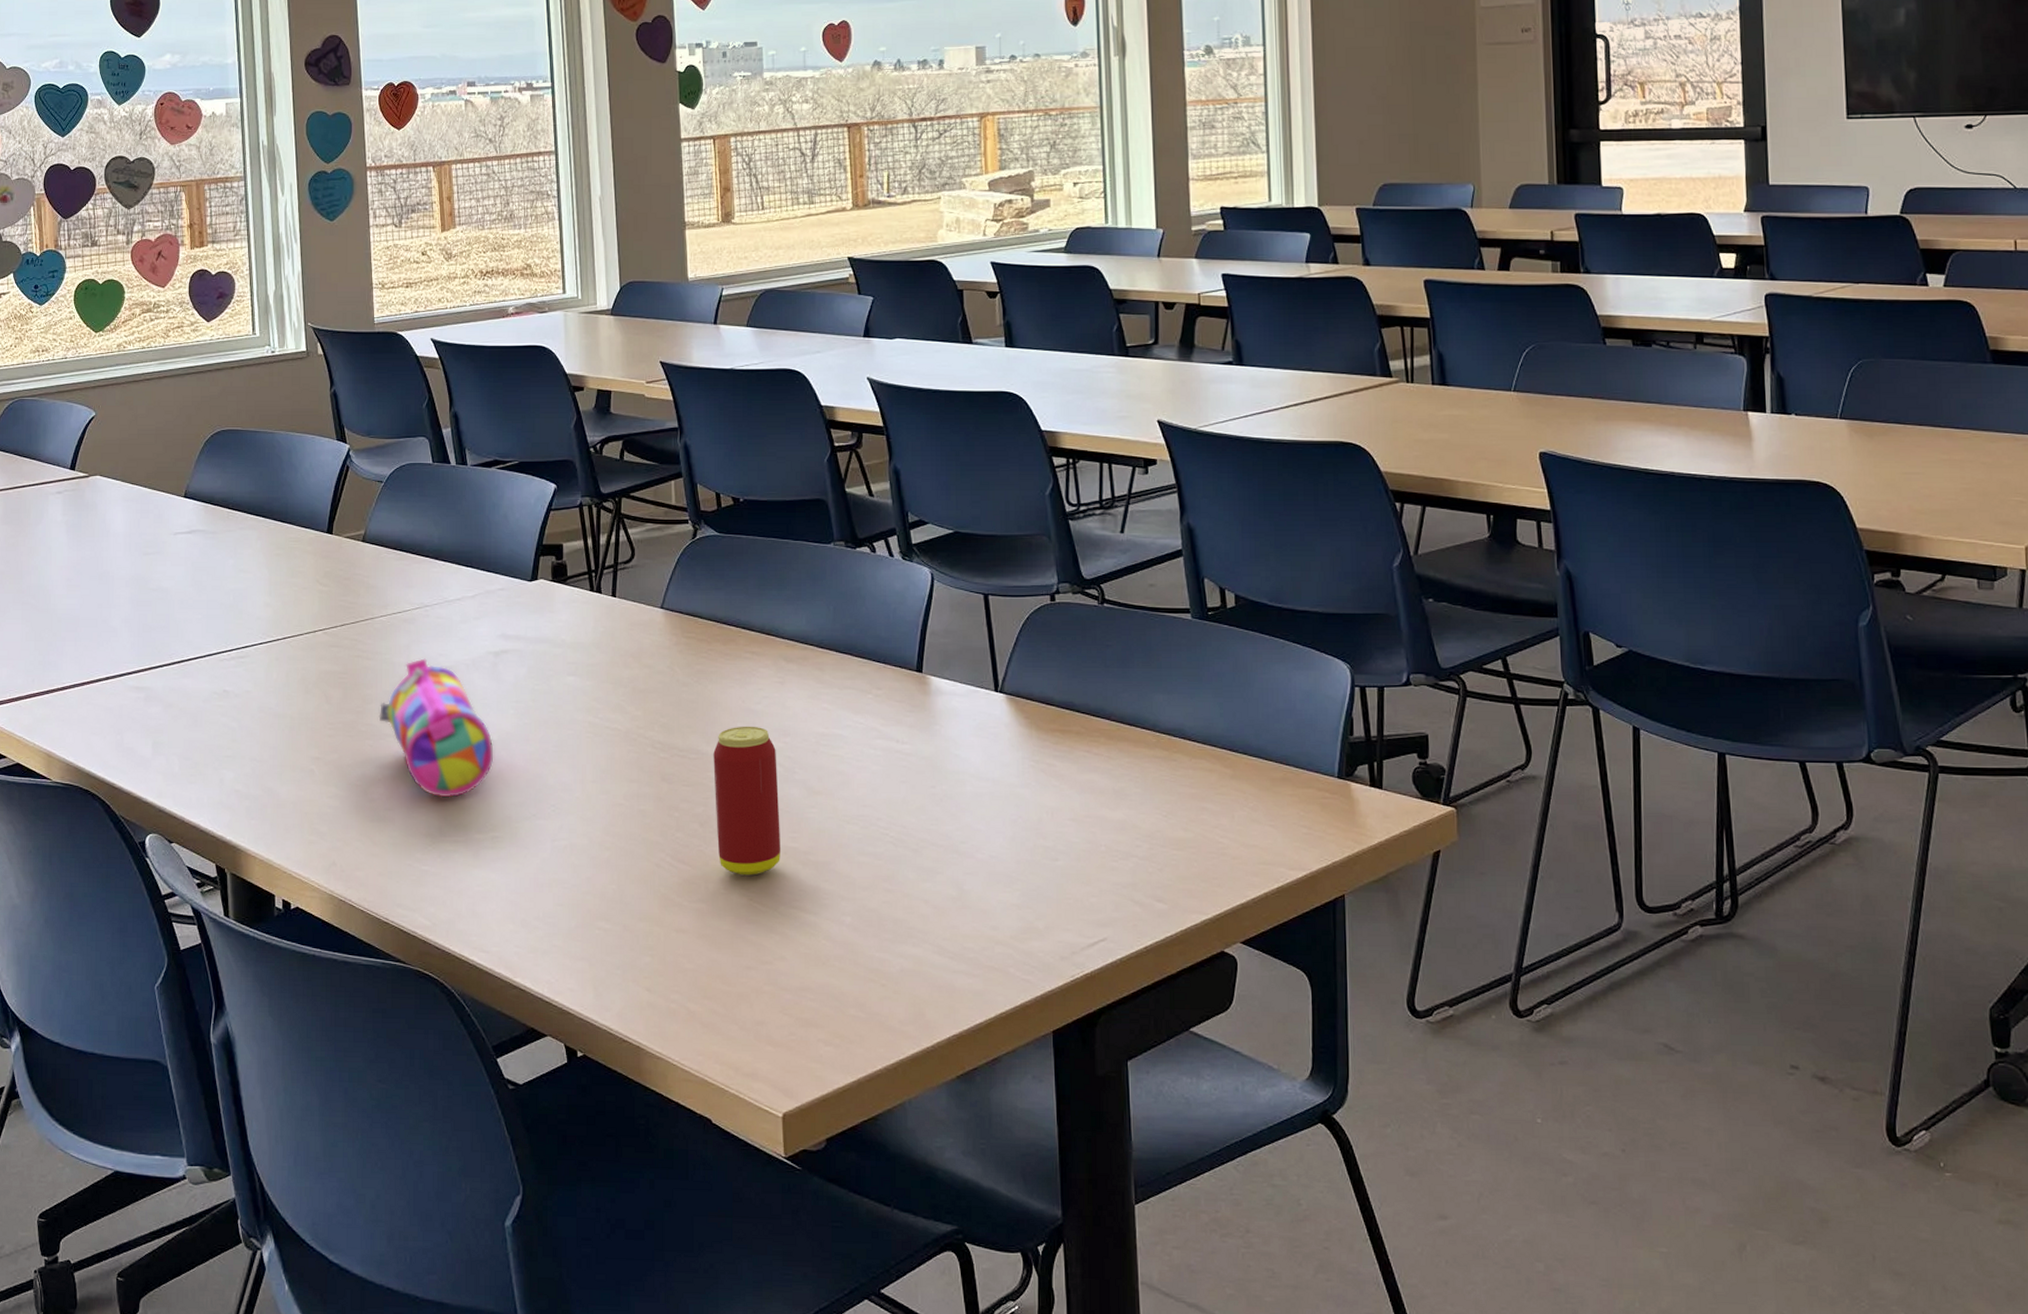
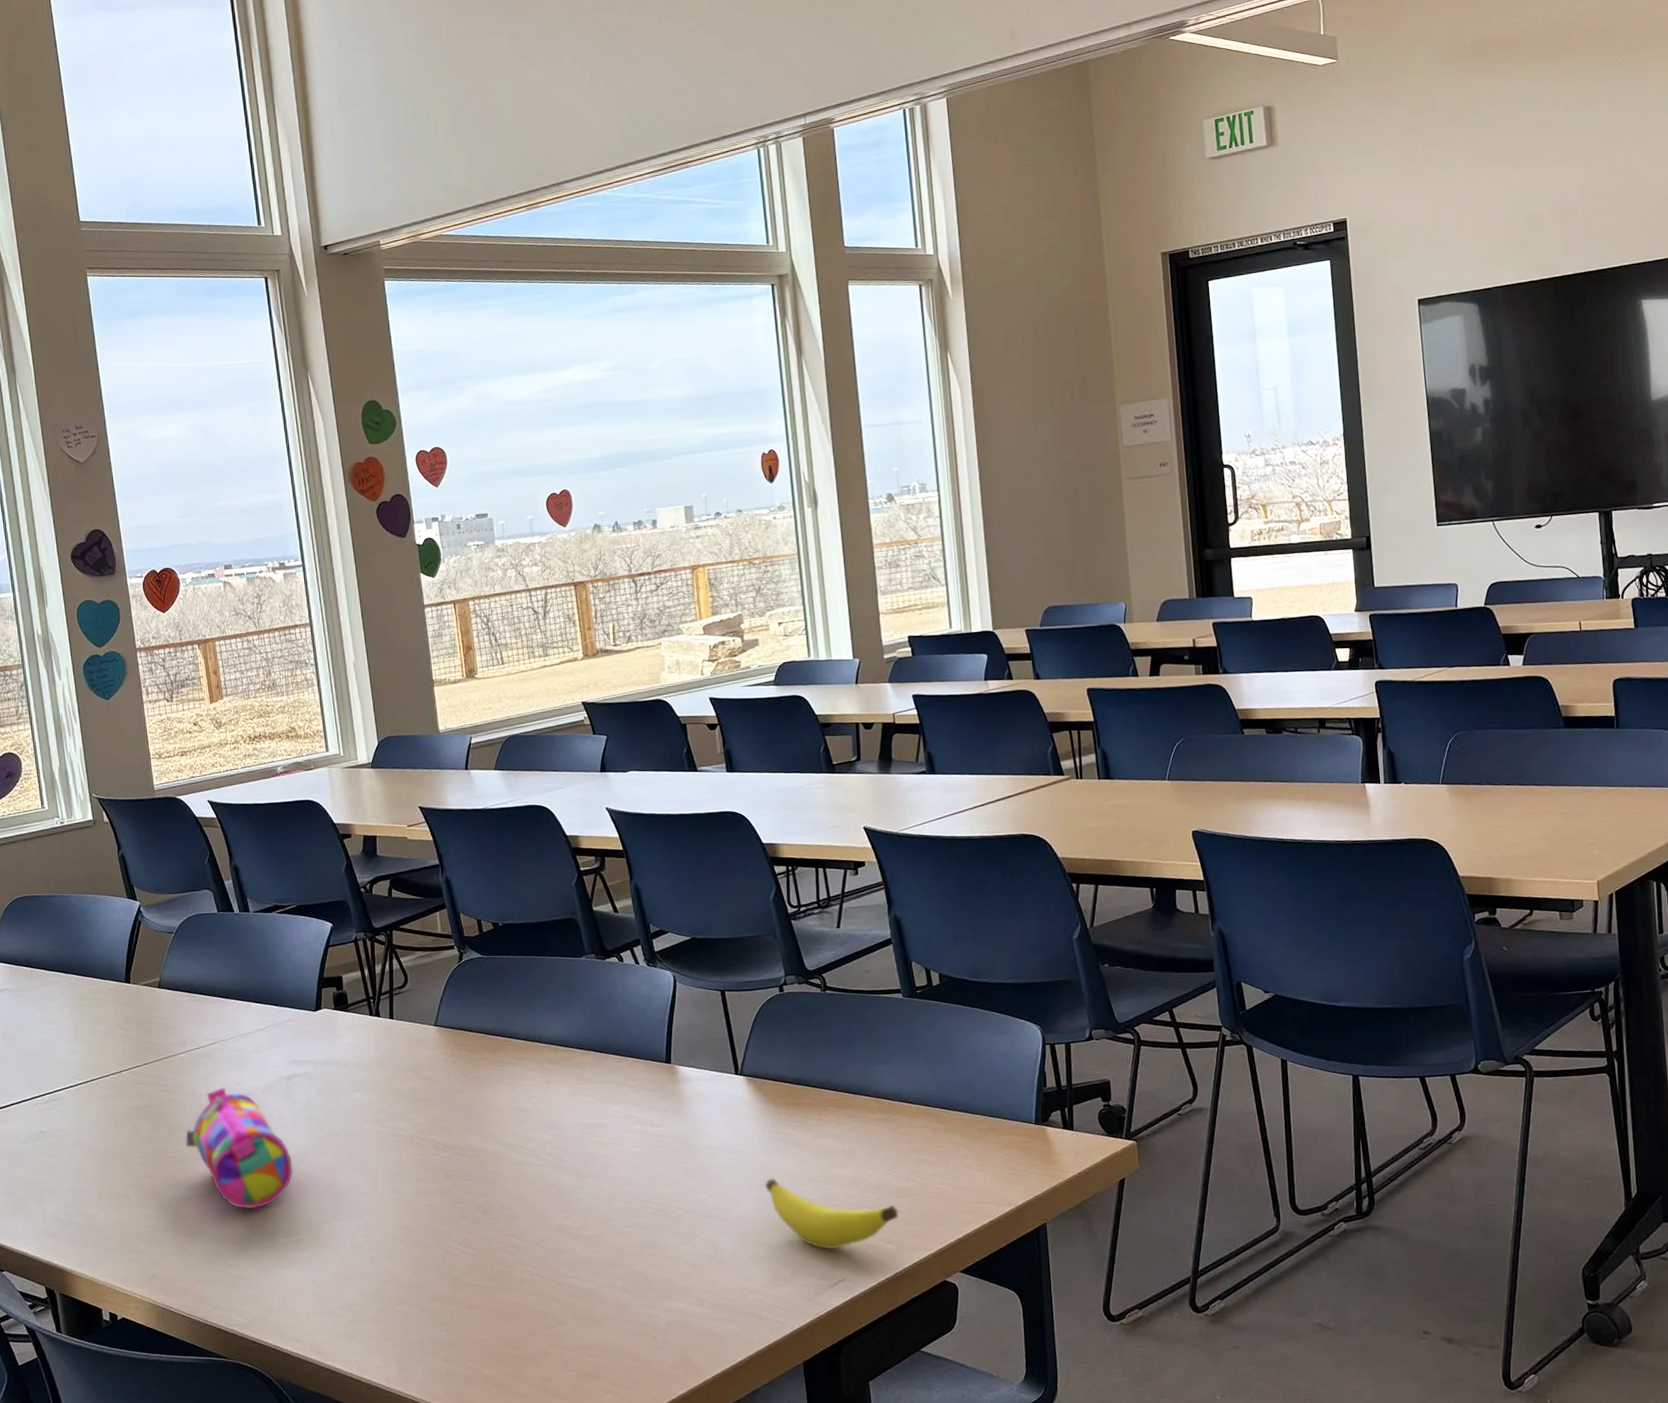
beverage can: present [713,726,780,876] -> none [490,1122,556,1254]
banana: none [1020,814,1173,903] -> present [764,1178,899,1250]

